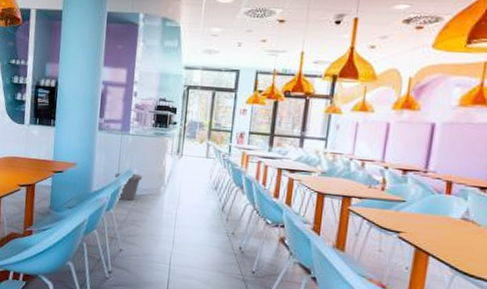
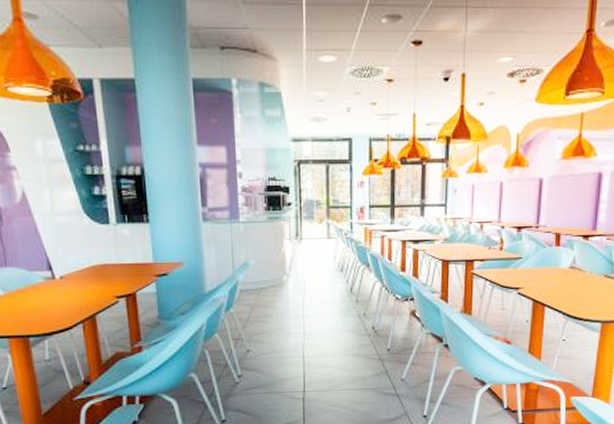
trash can: present [115,172,143,201] -> none [230,265,262,296]

